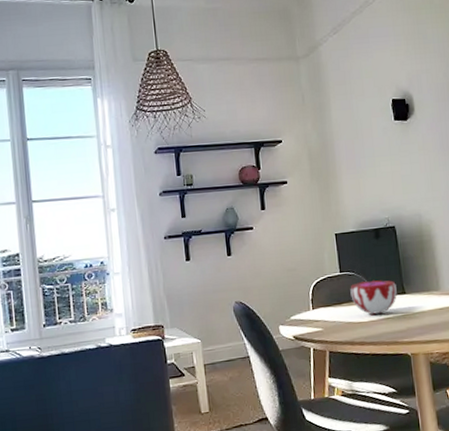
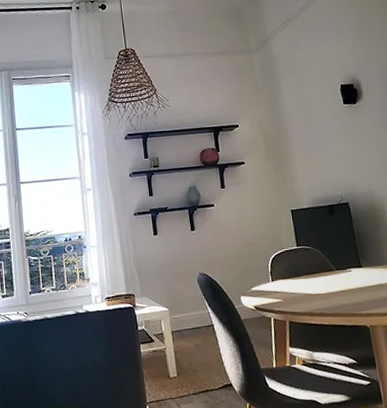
decorative bowl: present [350,280,397,315] -> none [307,254,354,287]

